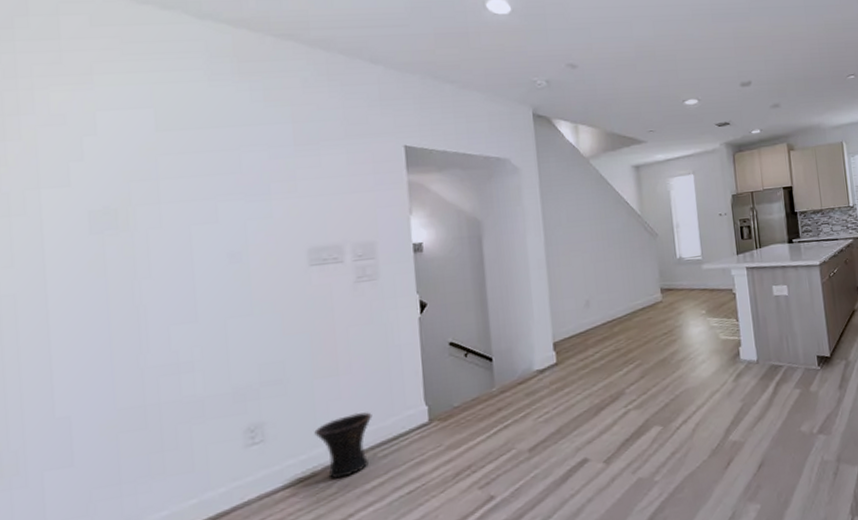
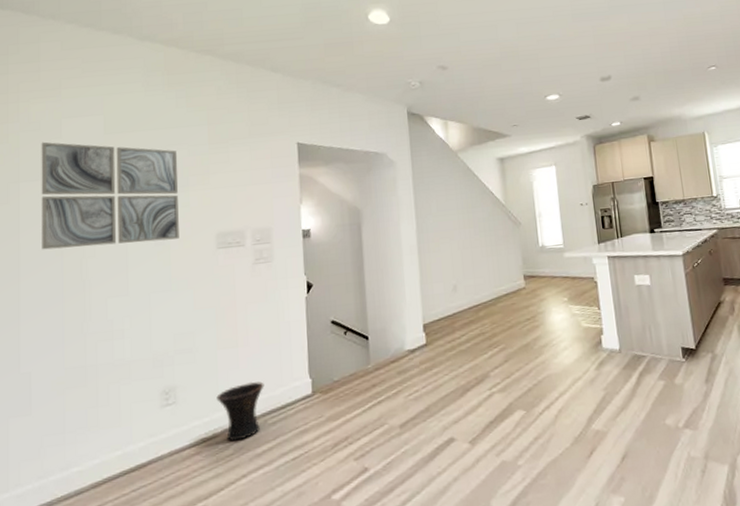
wall art: none [68,139,261,271] -> present [41,142,179,250]

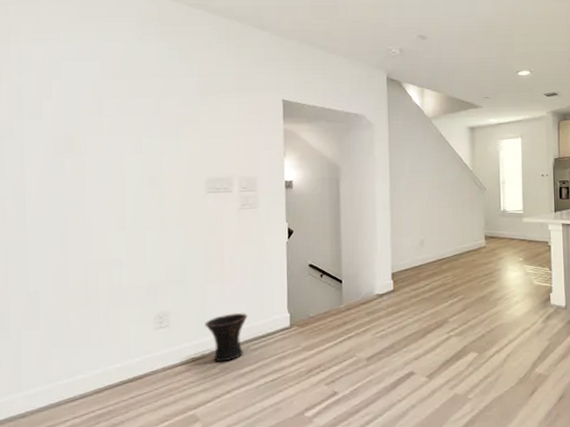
wall art: present [41,142,179,250] -> none [42,82,172,183]

